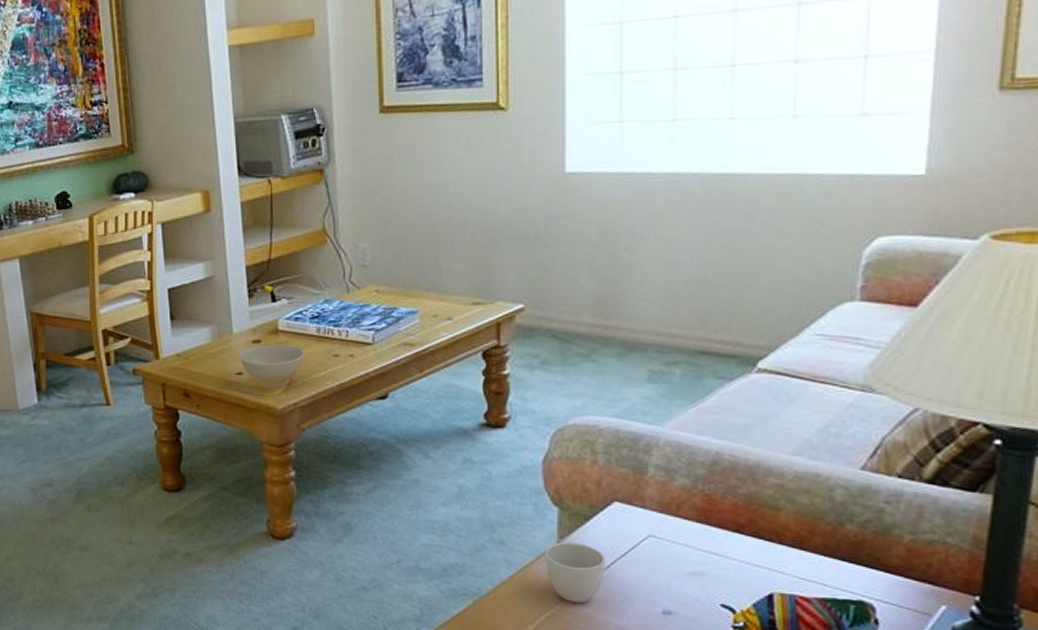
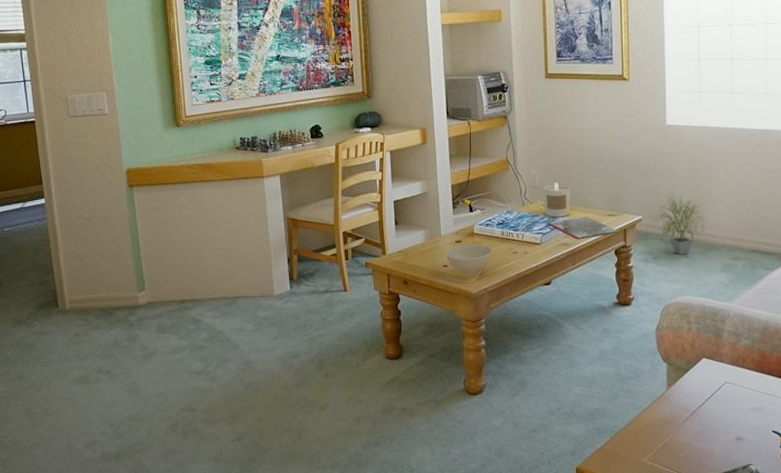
candle: none [376,259,417,308] -> present [543,182,571,217]
magazine: none [383,305,487,337] -> present [548,216,618,239]
potted plant: none [542,269,624,358] -> present [654,192,706,255]
cup: present [545,542,605,604] -> none [658,389,698,435]

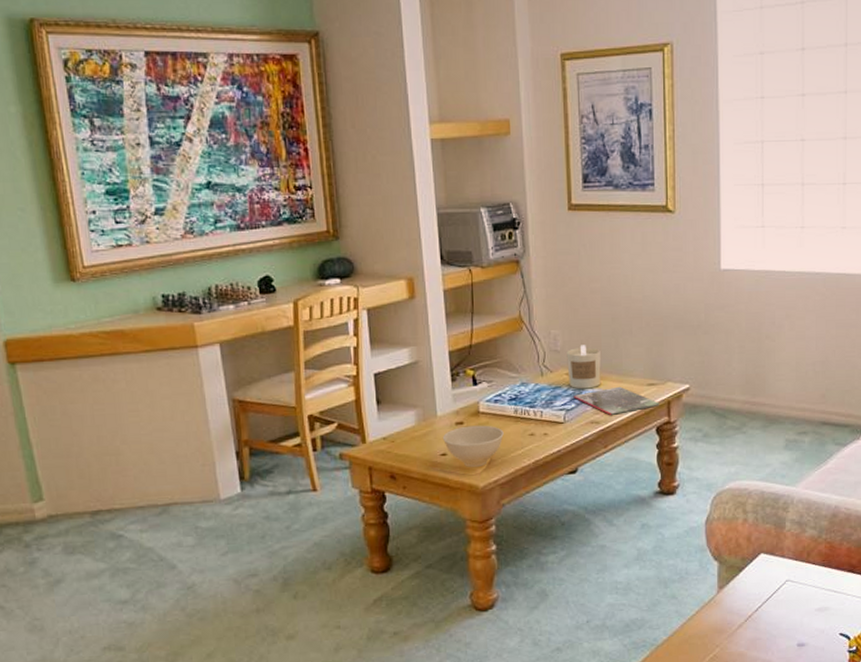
potted plant: present [654,192,706,255] -> none [704,353,767,431]

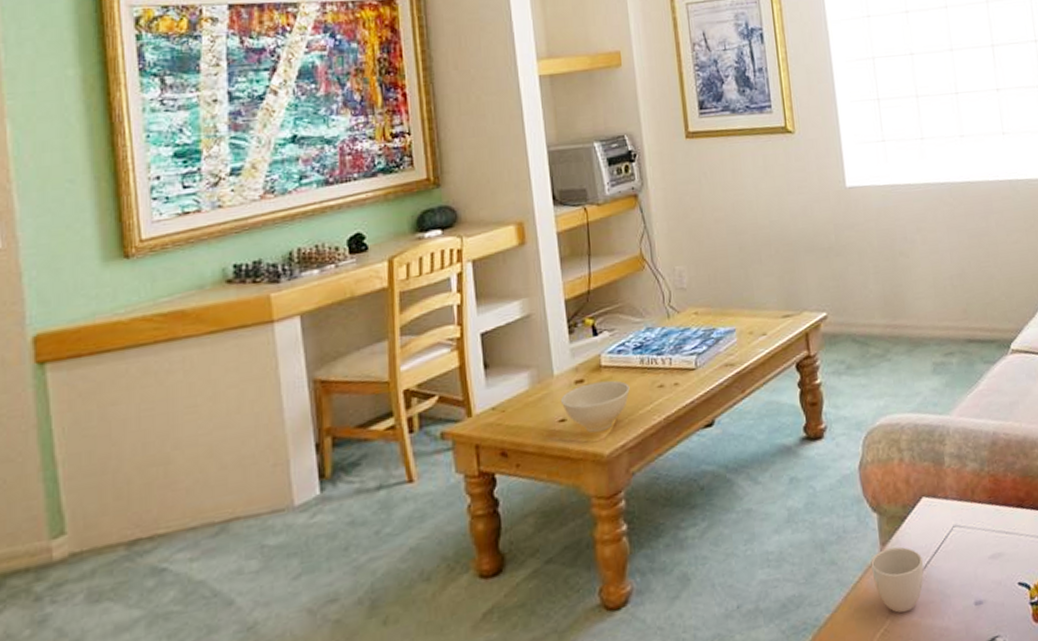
candle: present [567,345,601,389] -> none [694,279,733,329]
magazine: present [573,386,660,415] -> none [704,321,797,355]
cup: none [707,591,754,644] -> present [871,547,924,613]

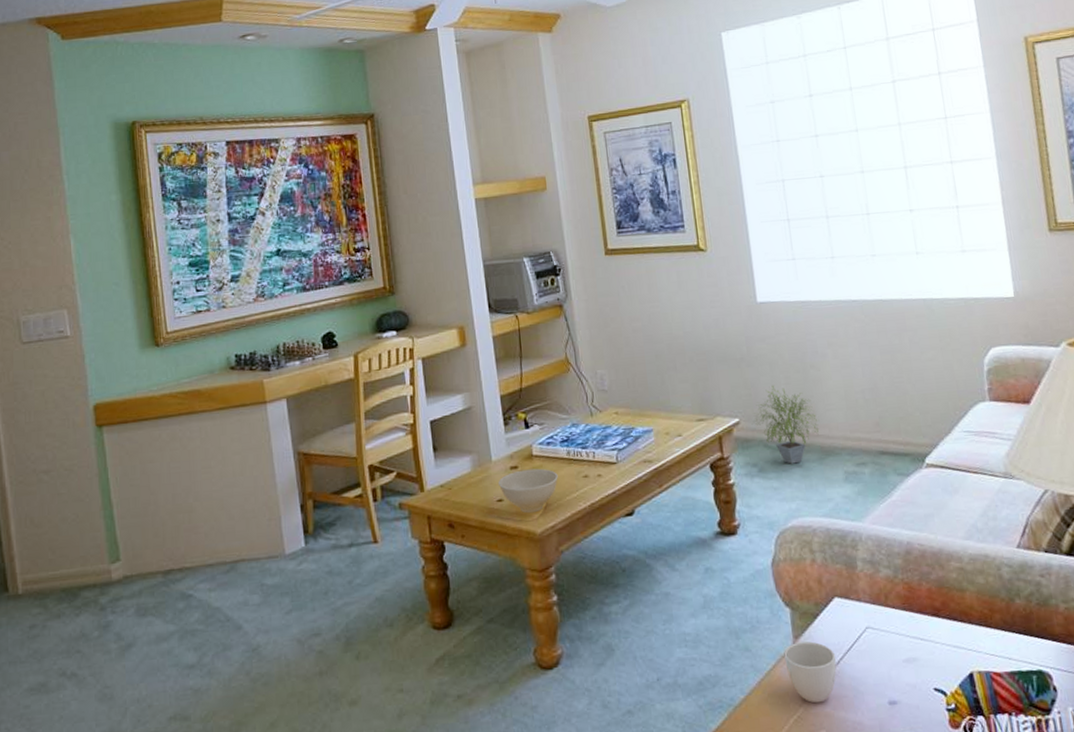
potted plant: none [842,274,908,359] -> present [754,385,819,464]

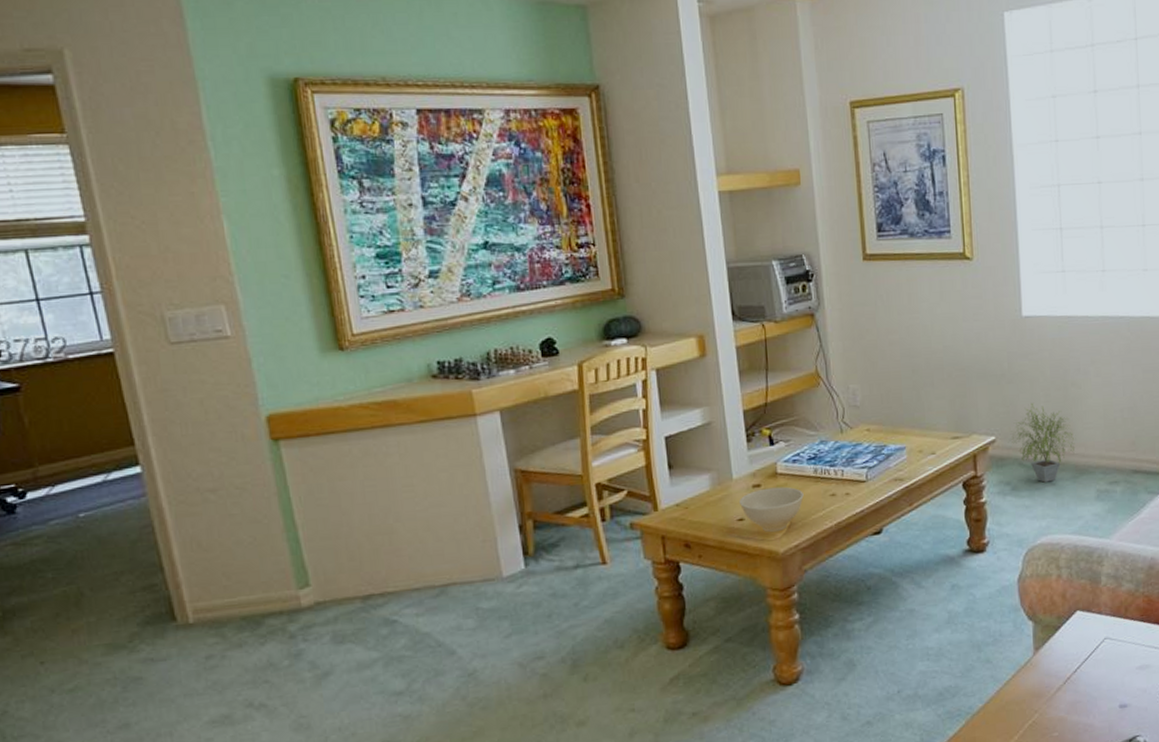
cup: present [784,641,837,704] -> none [1024,652,1073,709]

